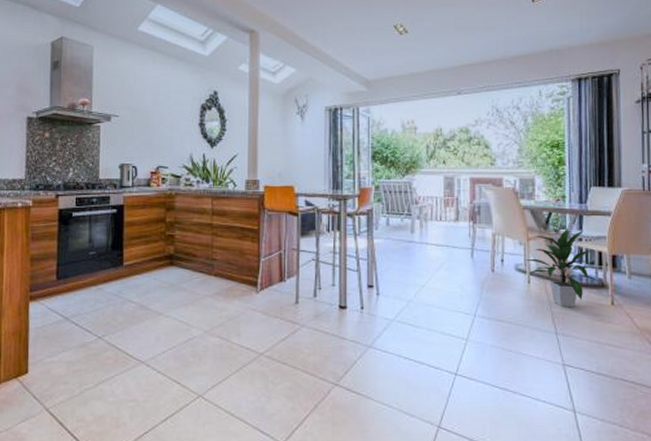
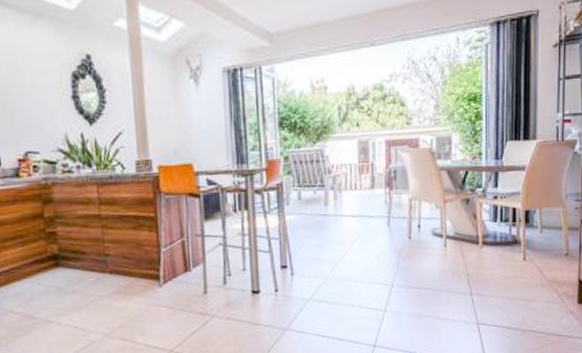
indoor plant: present [525,228,600,308] -> none [441,187,513,268]

